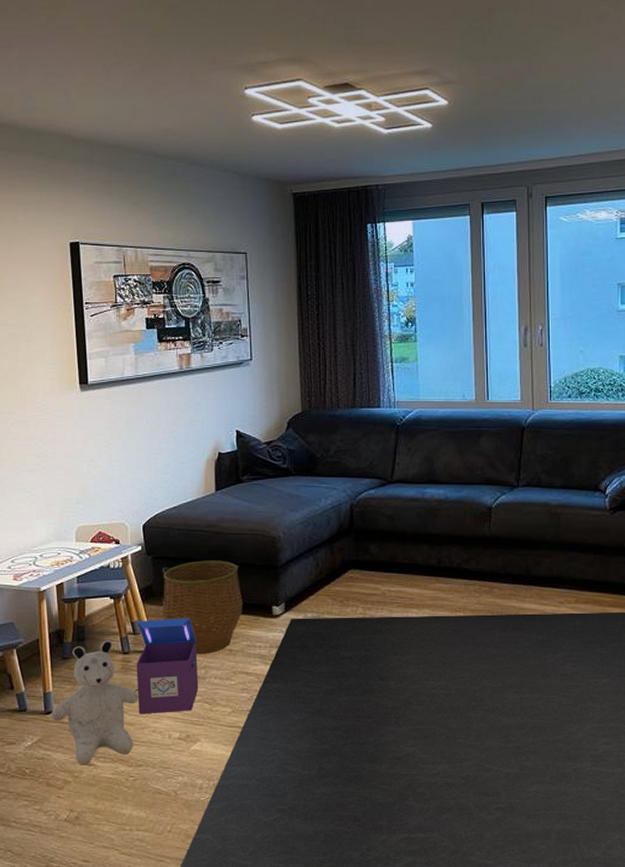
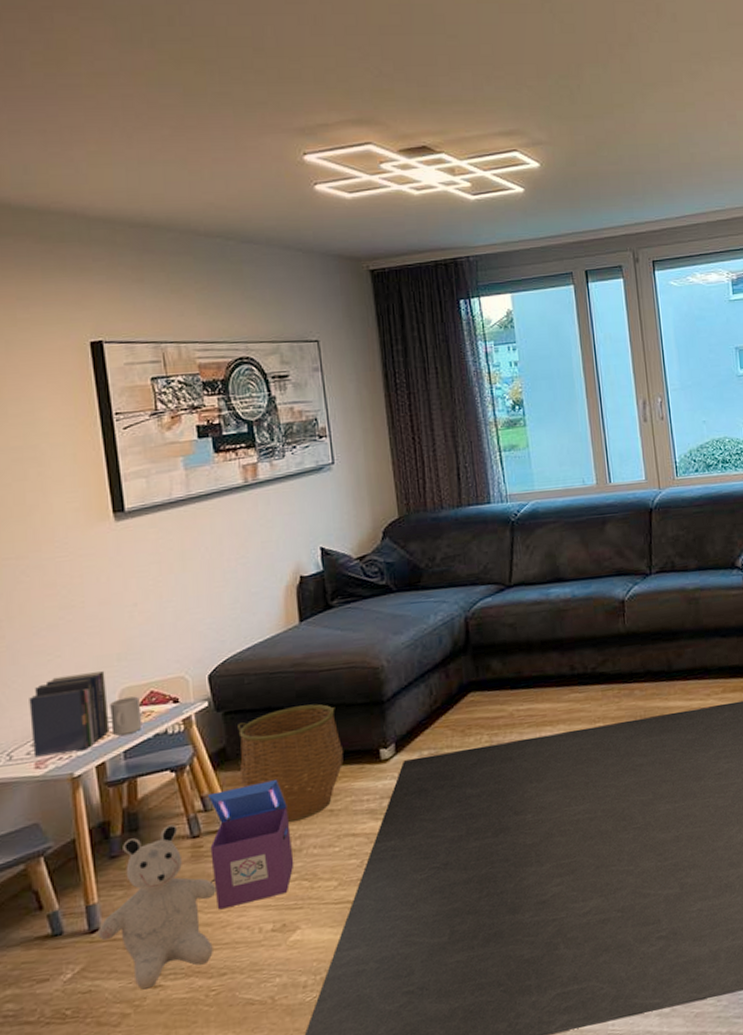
books: none [12,511,68,572] -> present [29,671,110,758]
cup: none [69,534,92,563] -> present [110,696,143,736]

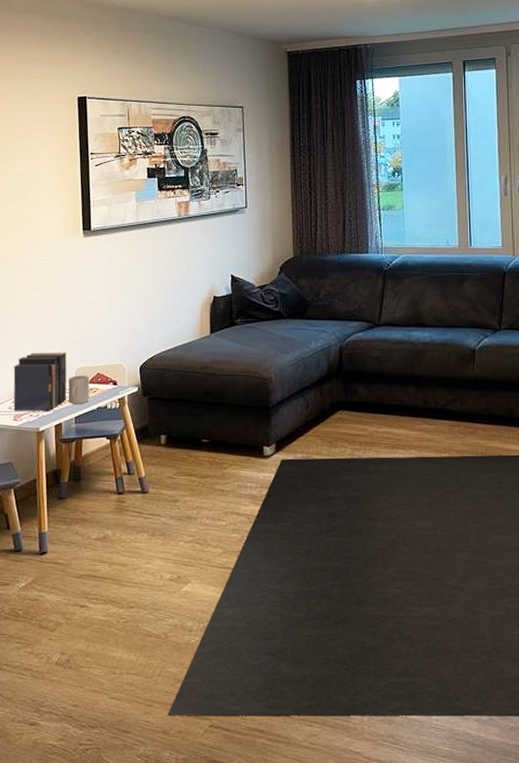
stuffed animal: present [99,824,216,990] -> none [46,481,132,607]
toy box: present [208,780,294,910] -> none [128,458,191,555]
basket: present [238,703,344,822] -> none [156,401,236,494]

